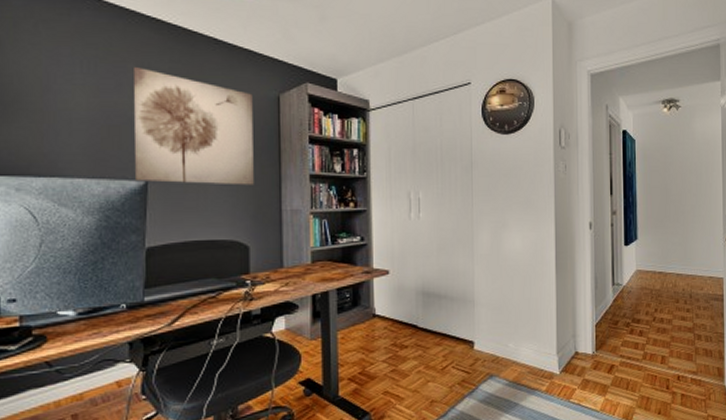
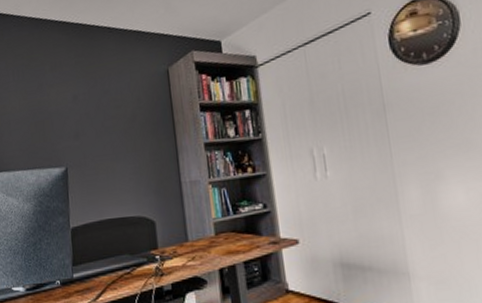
wall art: present [132,67,254,185] -> none [48,67,154,169]

